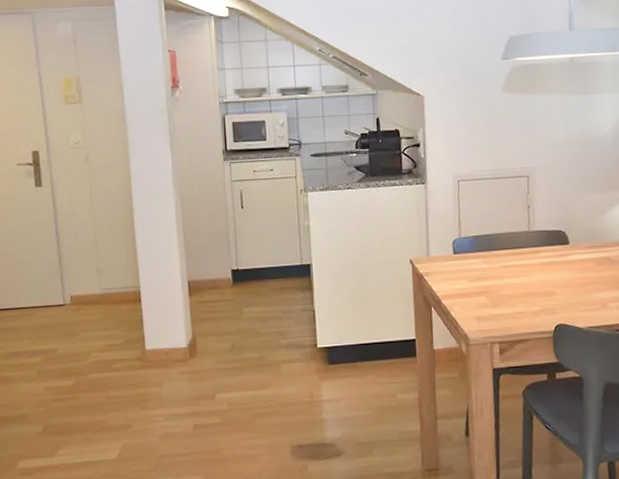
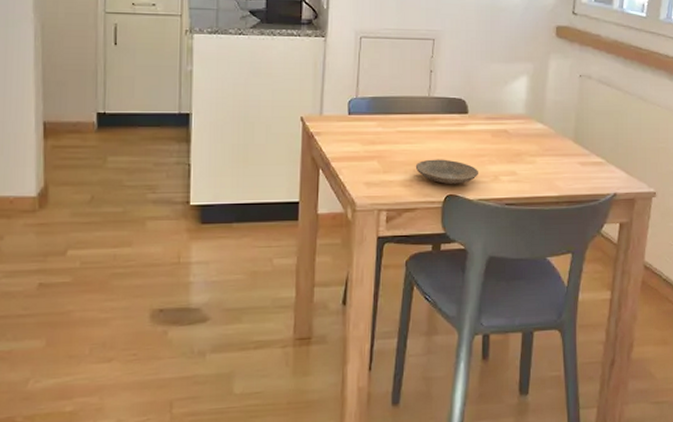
plate: none [522,290,587,314] -> present [415,159,479,184]

